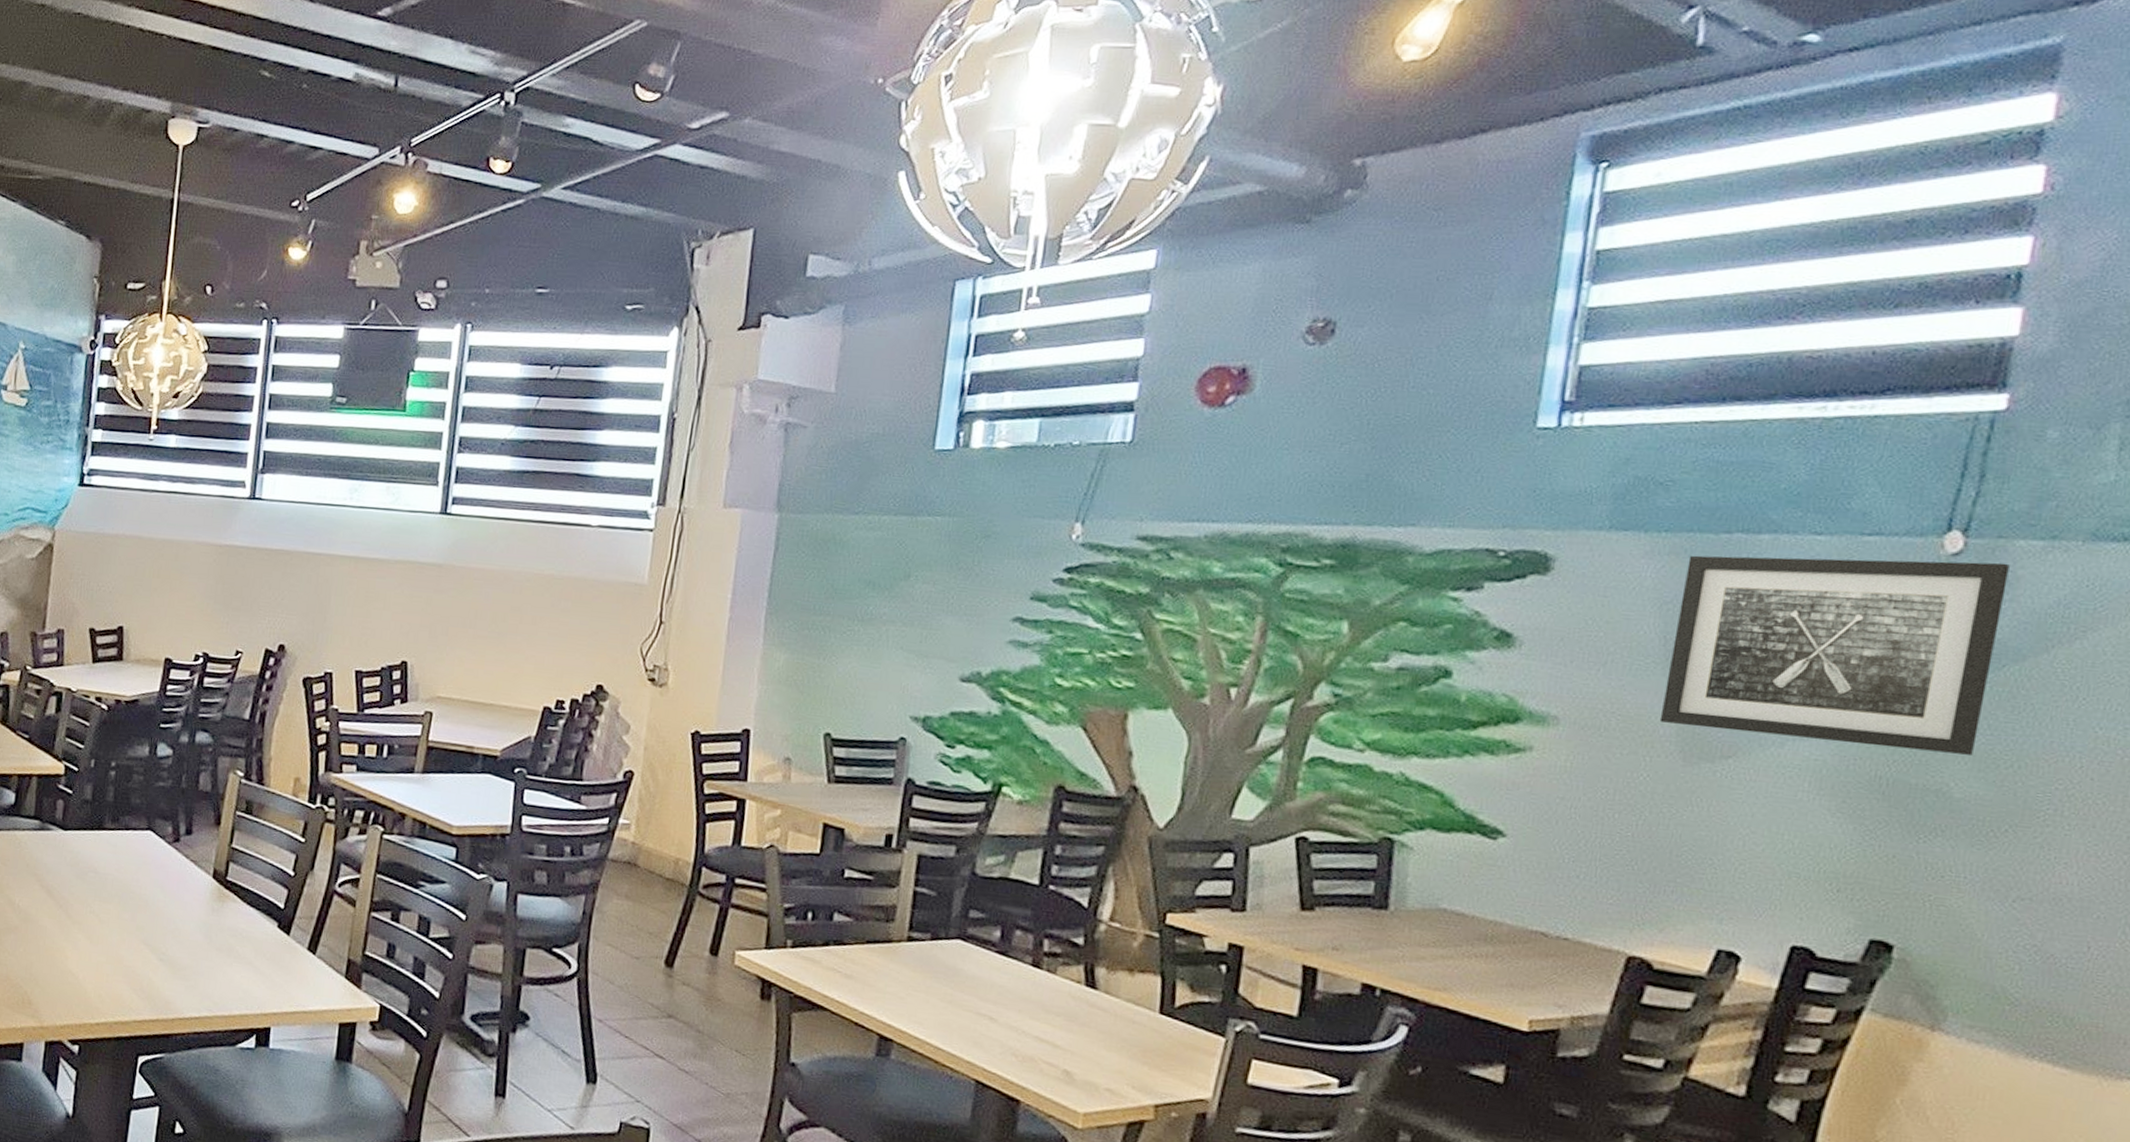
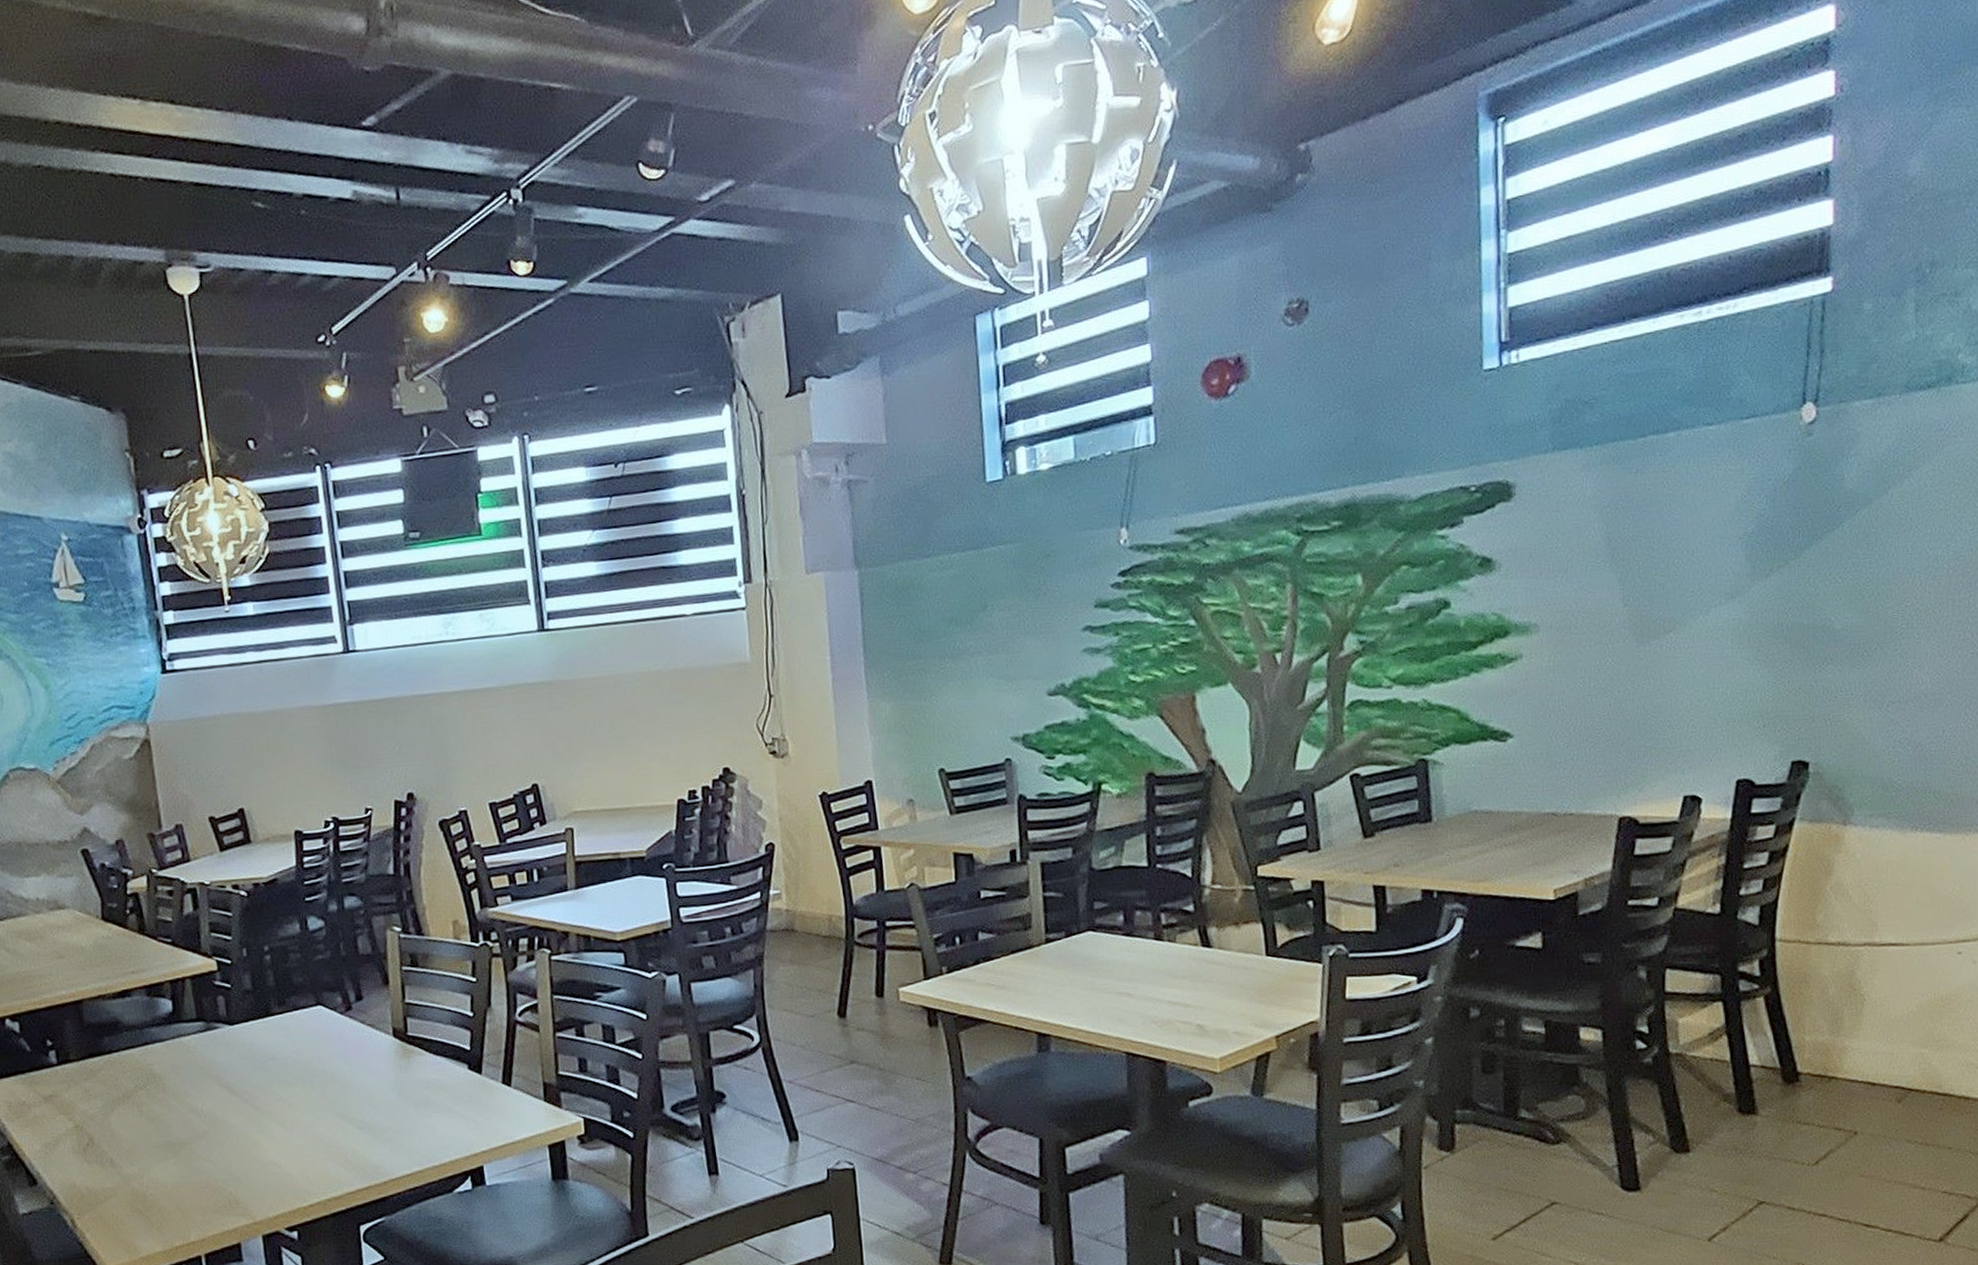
wall art: present [1659,555,2010,755] -> none [1614,423,1851,612]

